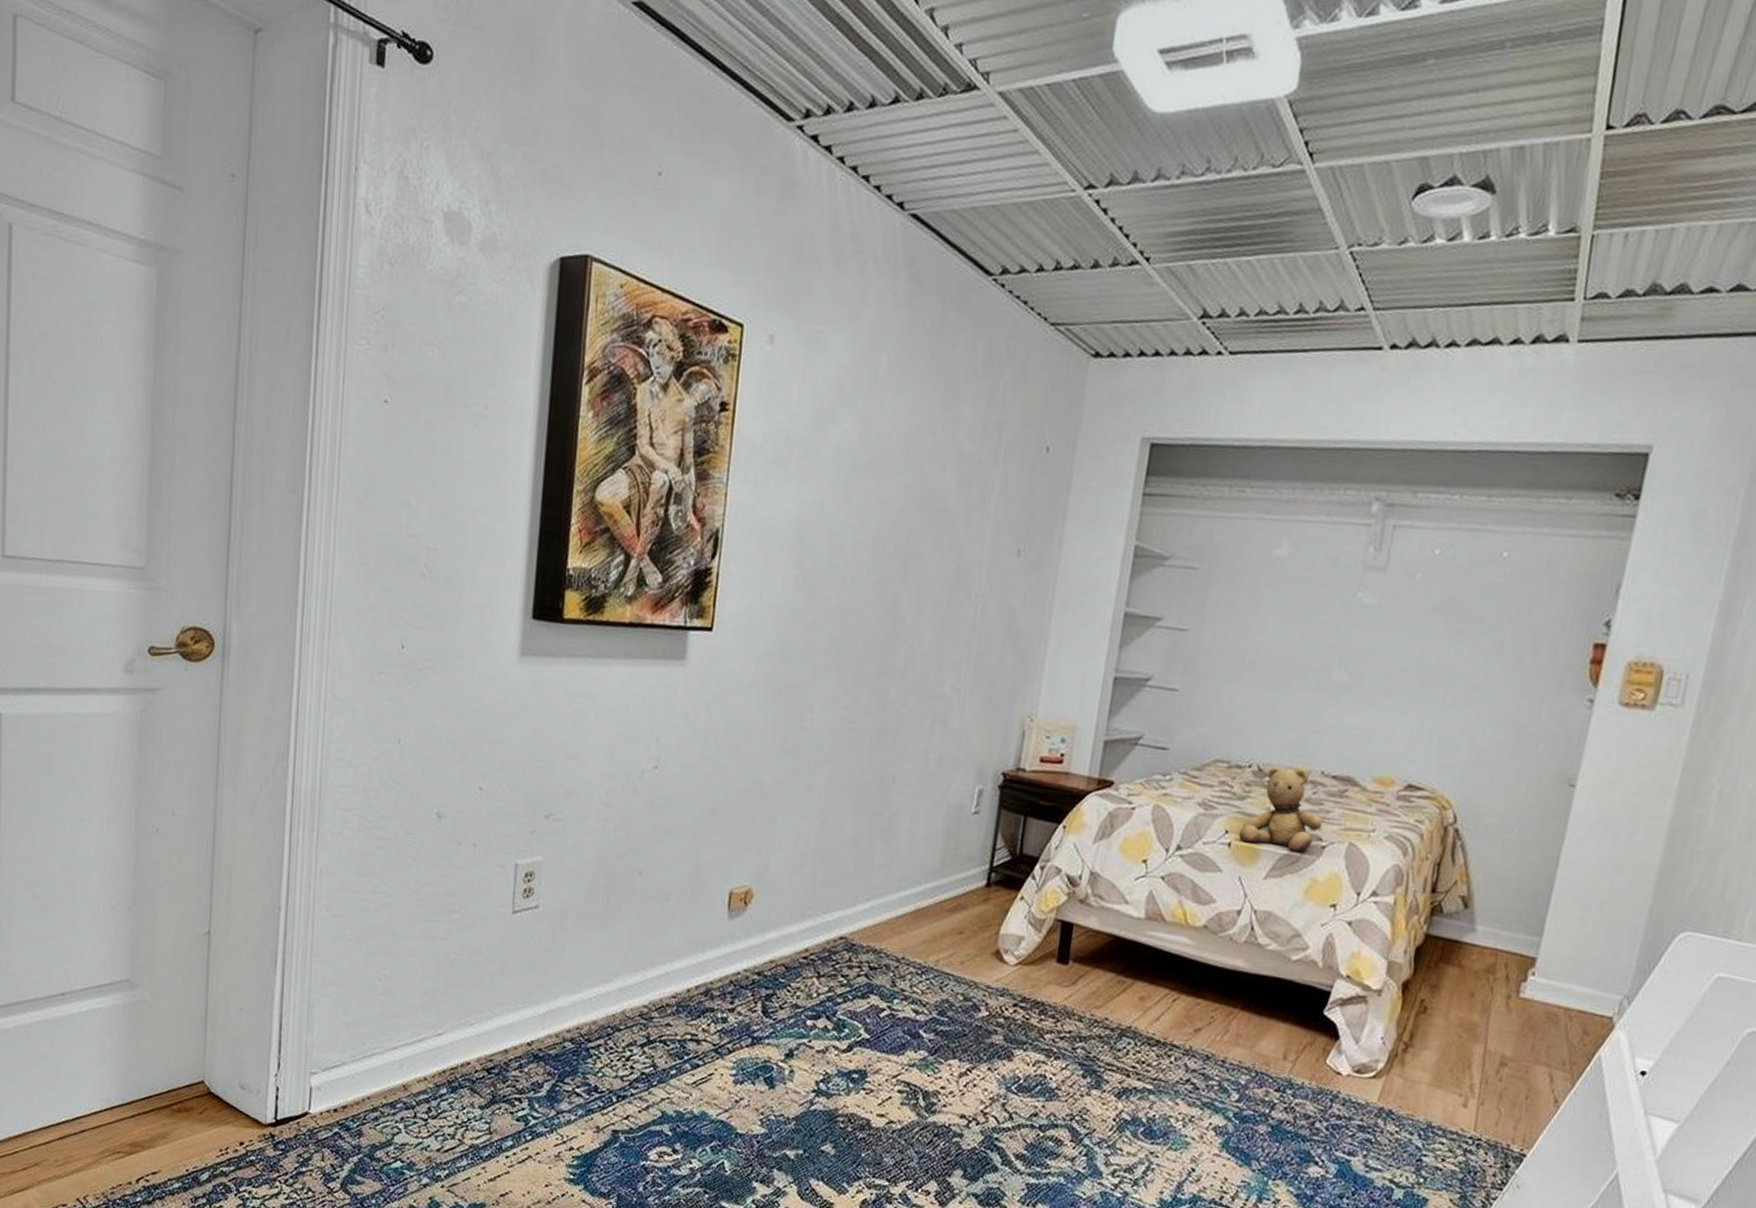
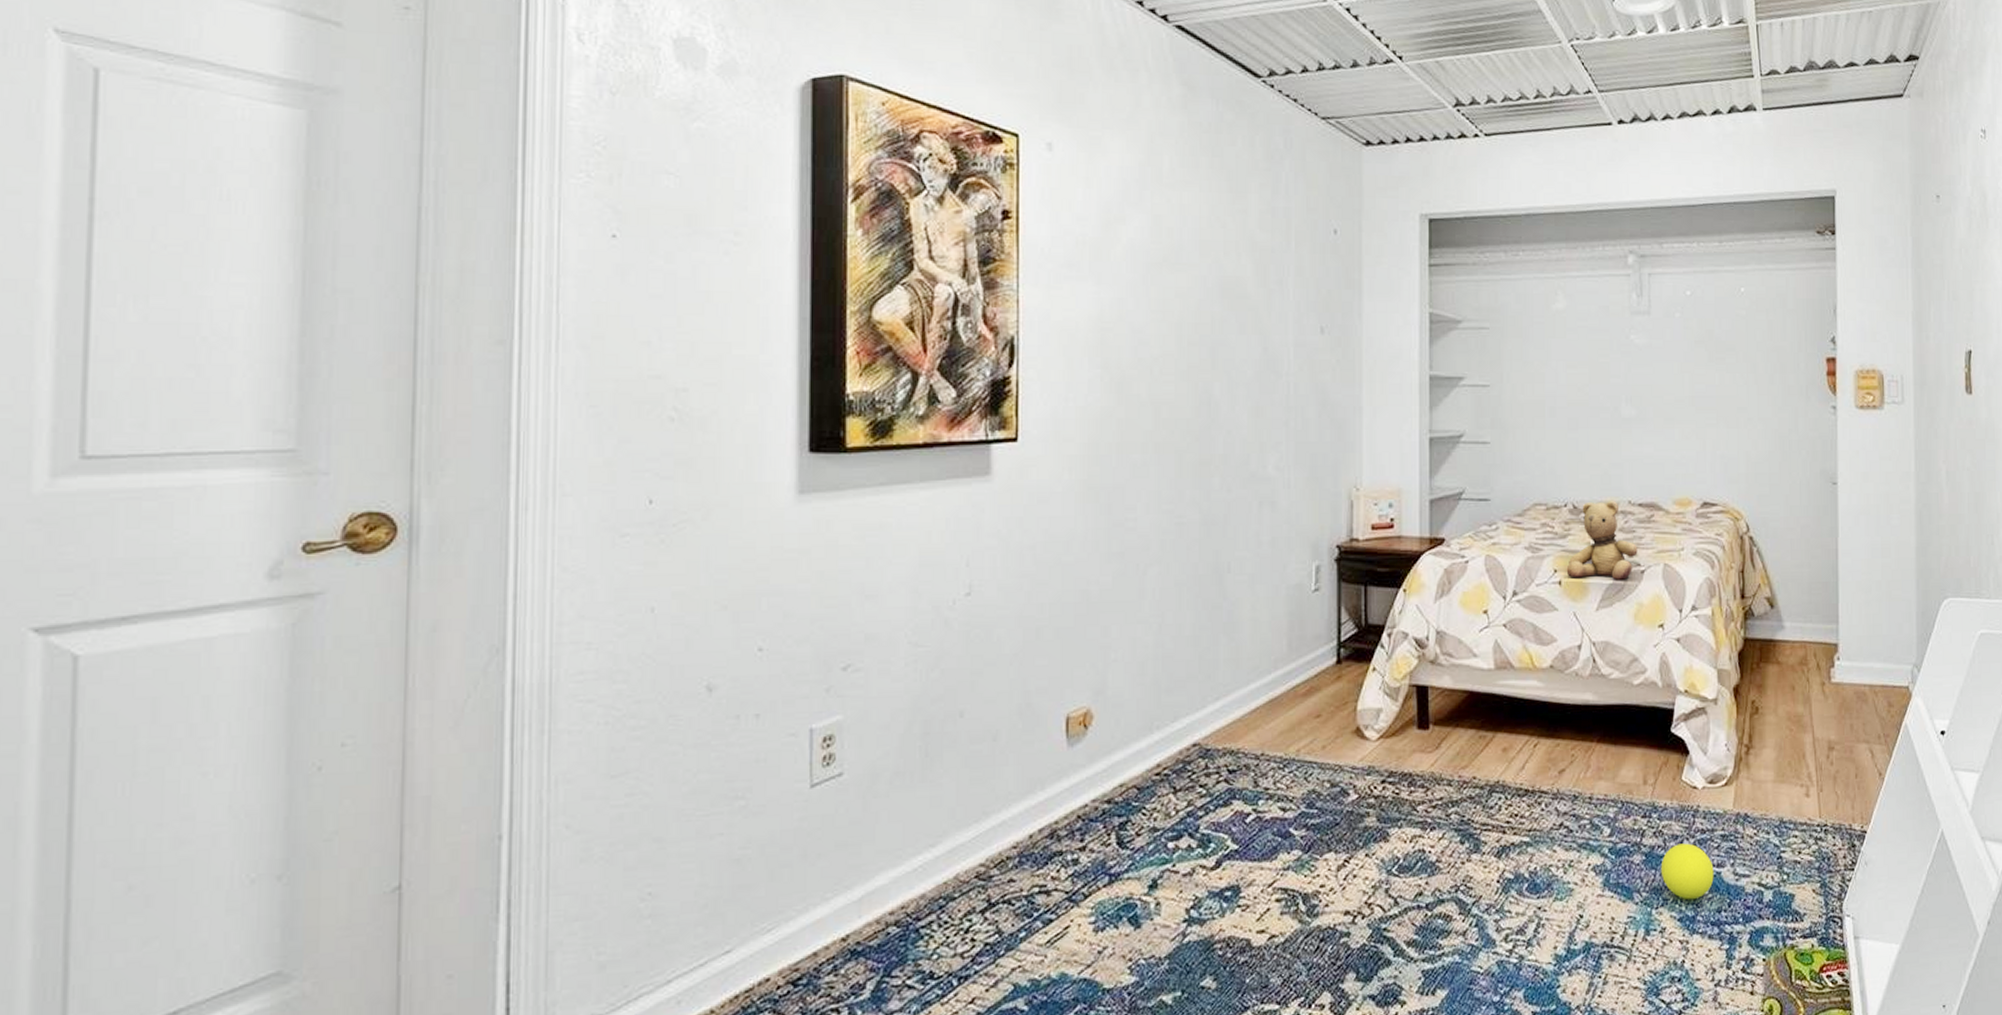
ball: none [1285,1124,1344,1180] -> present [1660,843,1714,900]

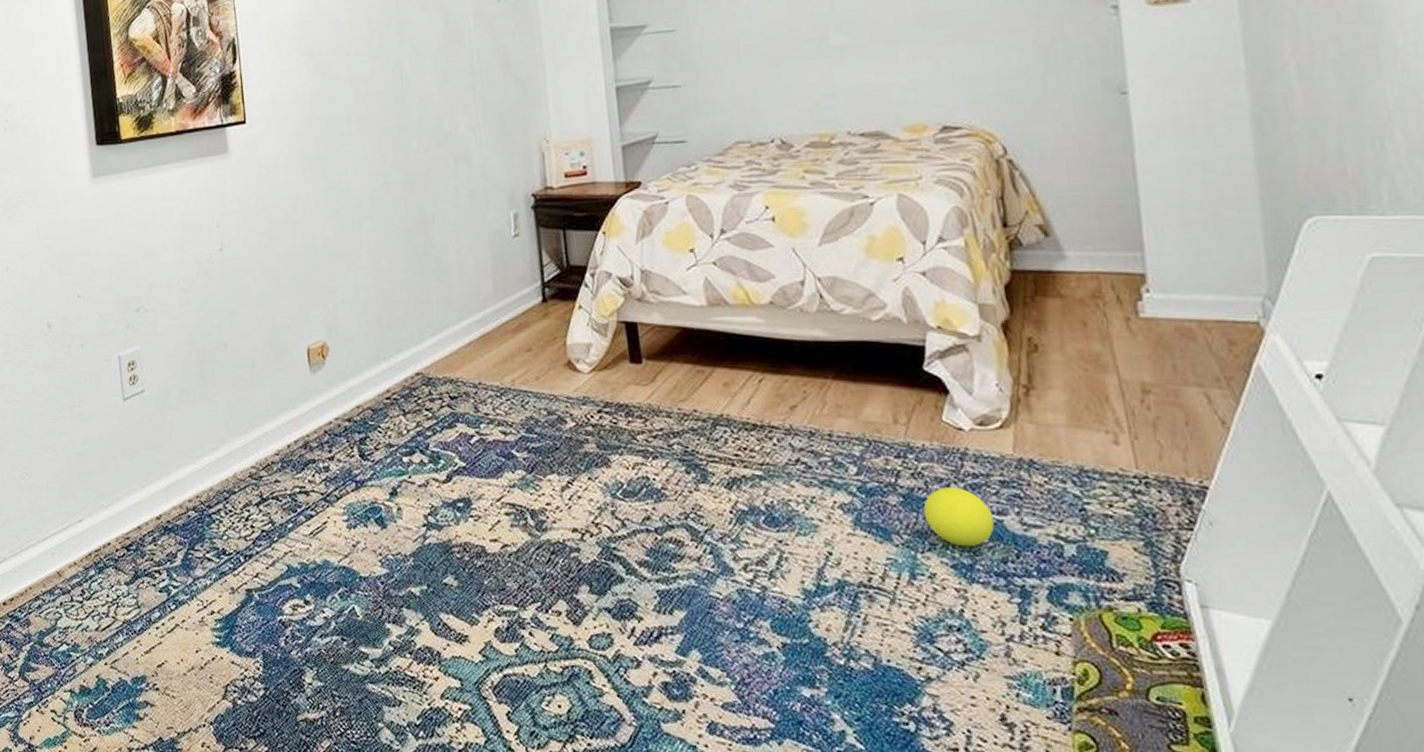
teddy bear: present [1566,499,1638,580] -> none [779,131,864,214]

